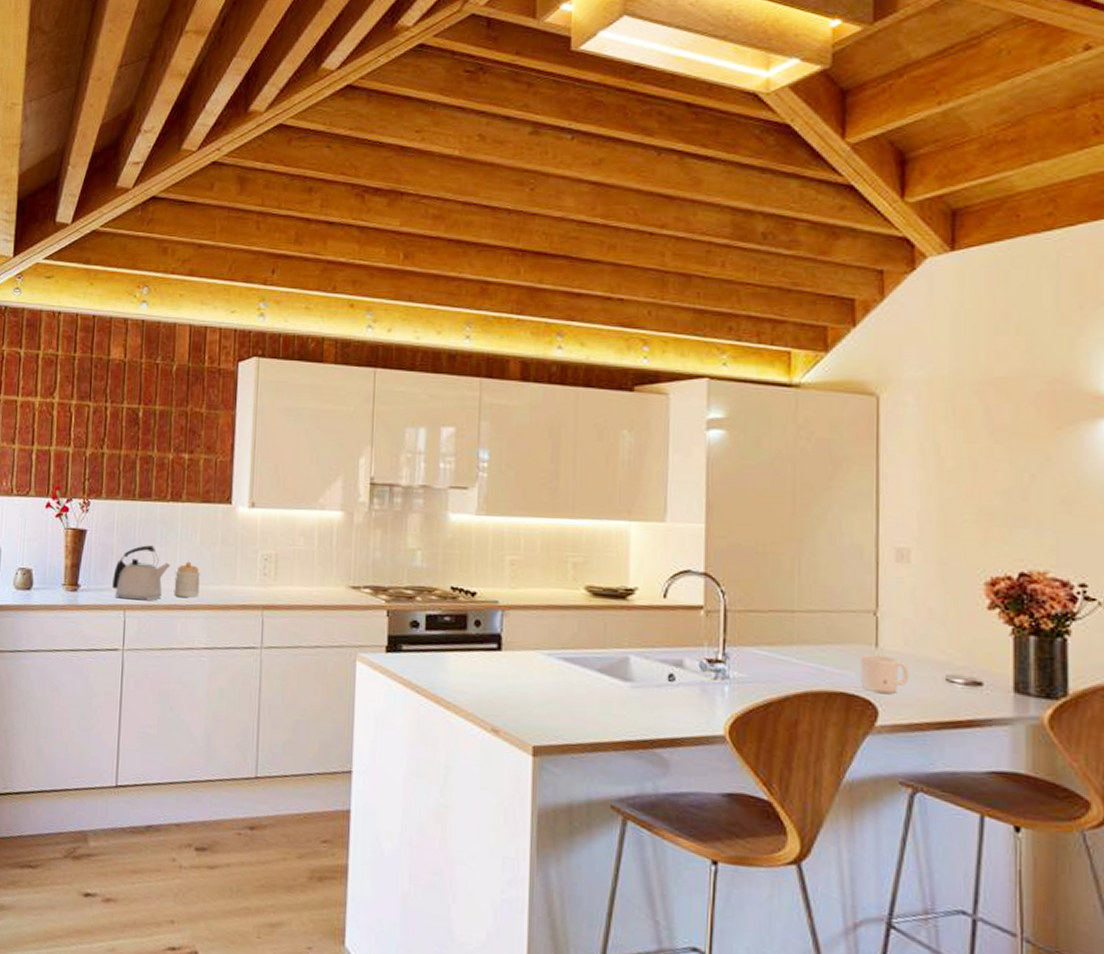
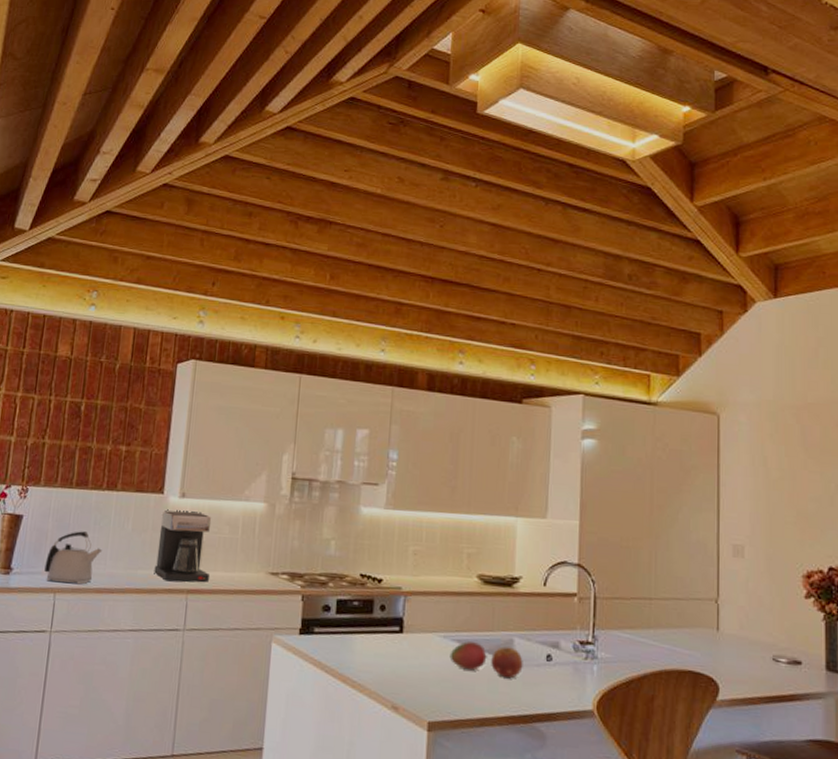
jar: present [174,561,200,598] -> none [103,547,130,582]
coffee maker: none [226,522,285,598] -> present [154,510,212,583]
fruit: none [555,659,600,691] -> present [449,641,488,670]
fruit: none [603,665,641,699] -> present [491,646,523,678]
mug: present [860,654,909,695] -> none [705,637,744,672]

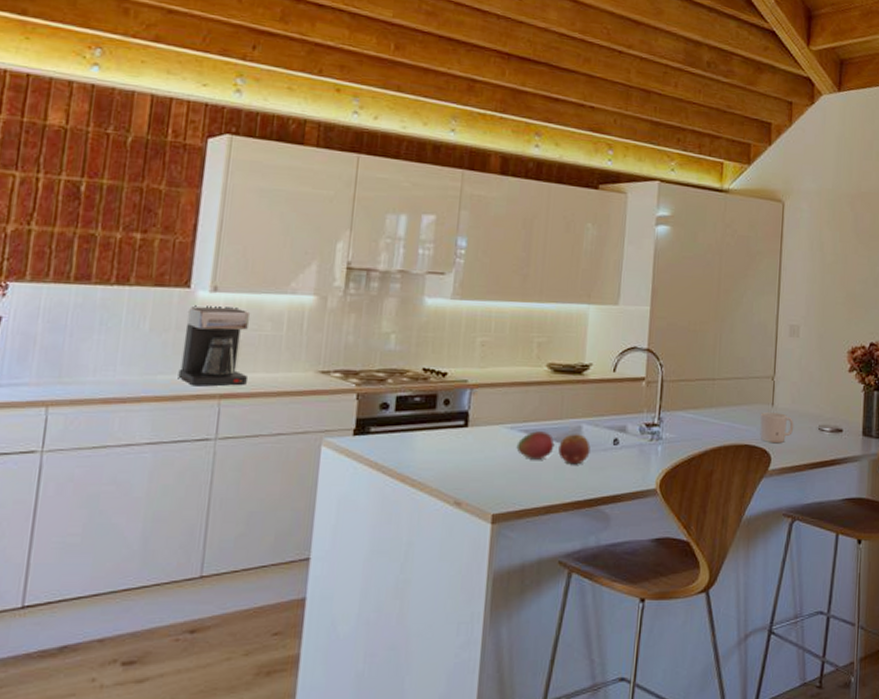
kettle: present [44,531,103,585] -> none [32,333,111,395]
mug: none [705,637,744,672] -> present [760,412,794,444]

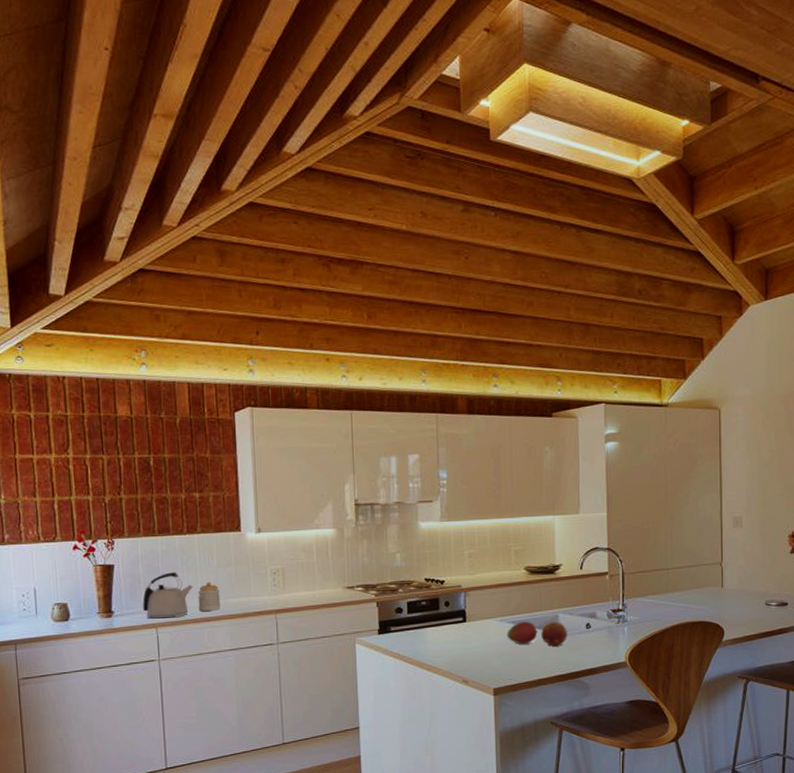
kettle: none [32,333,111,395] -> present [143,572,193,619]
jar: none [112,350,147,390] -> present [197,582,220,612]
coffee maker: present [178,307,251,387] -> none [243,543,293,605]
mug: present [760,412,794,444] -> none [712,593,743,619]

